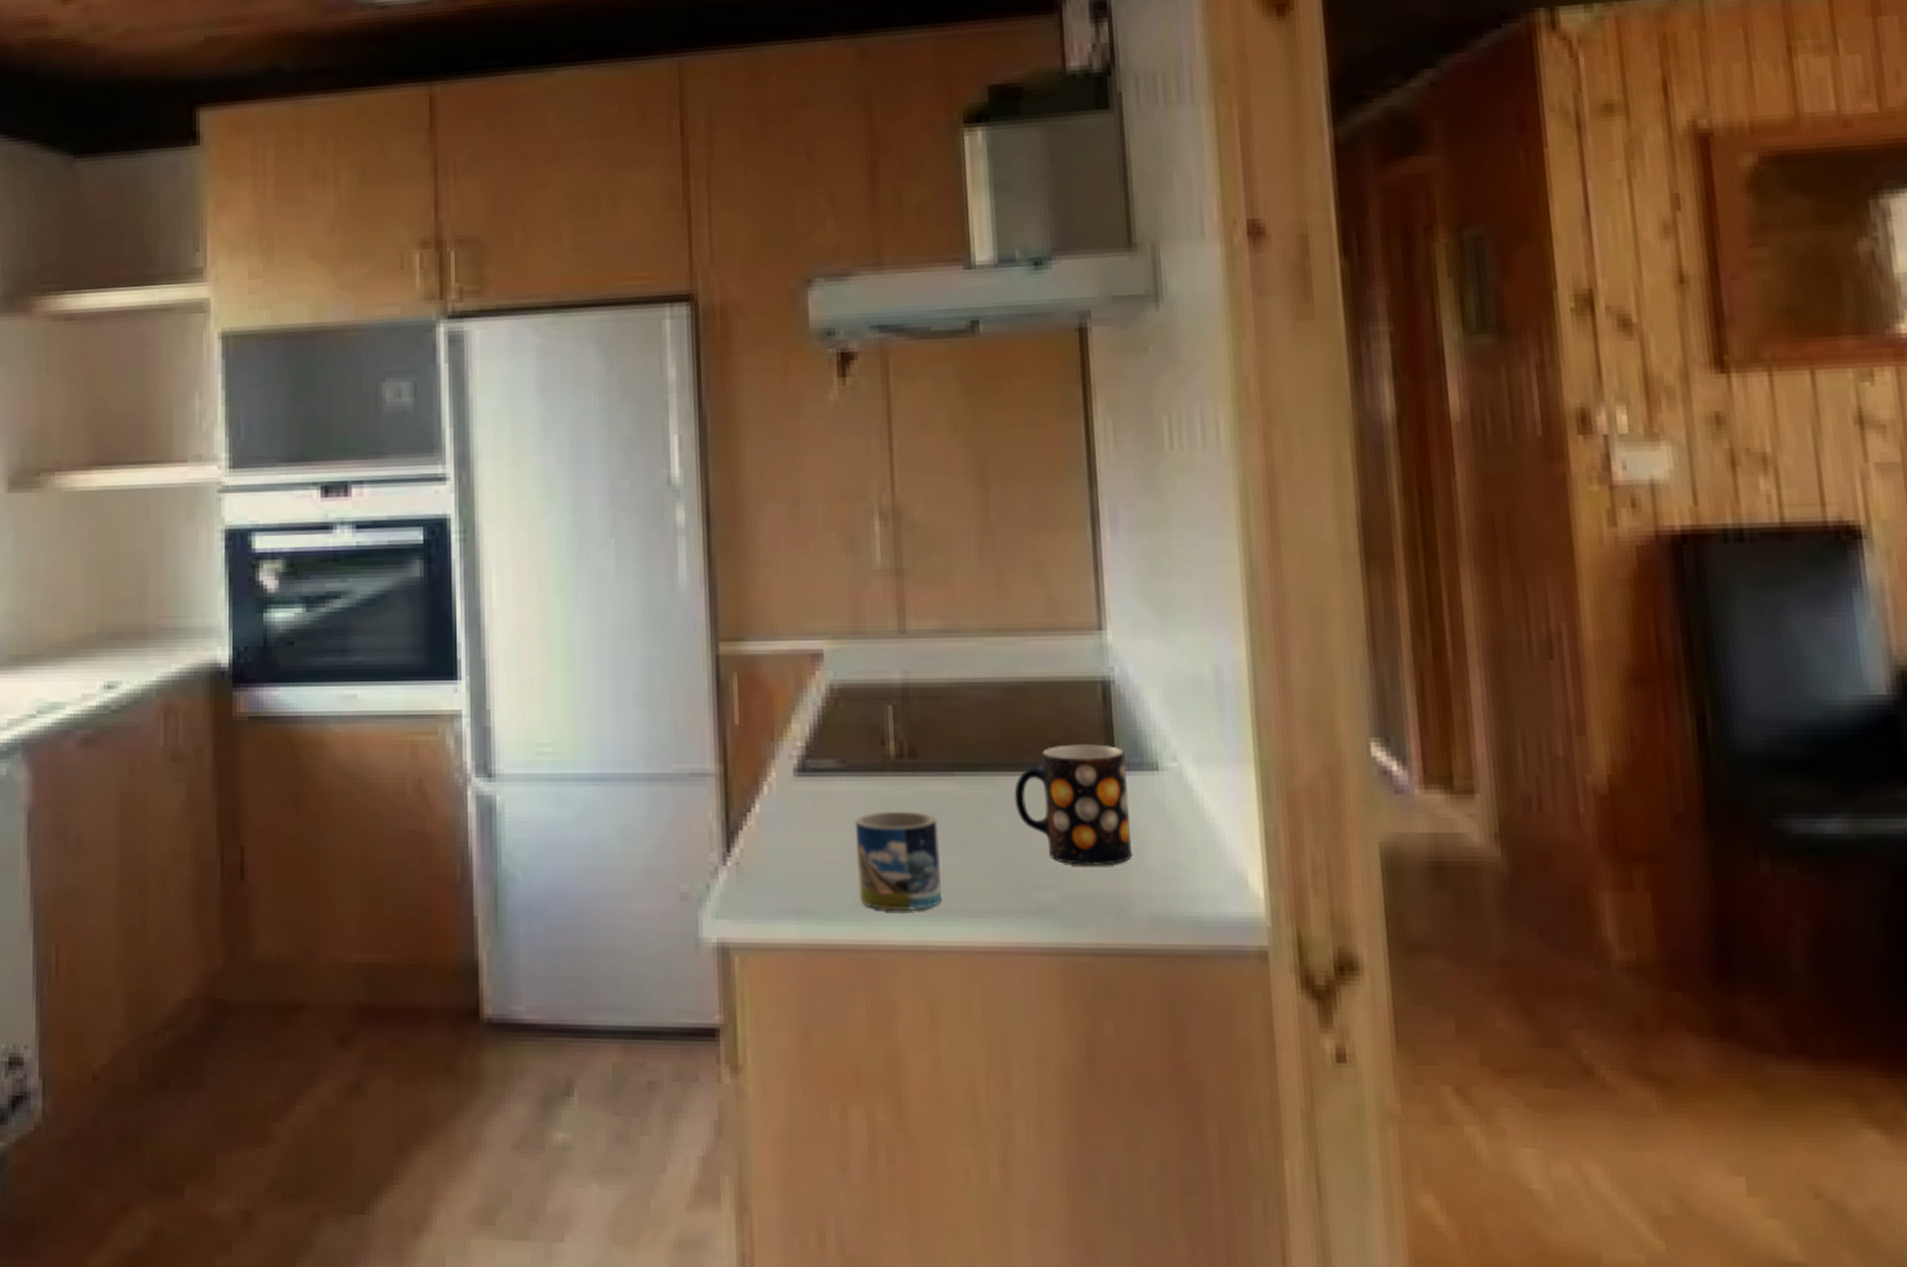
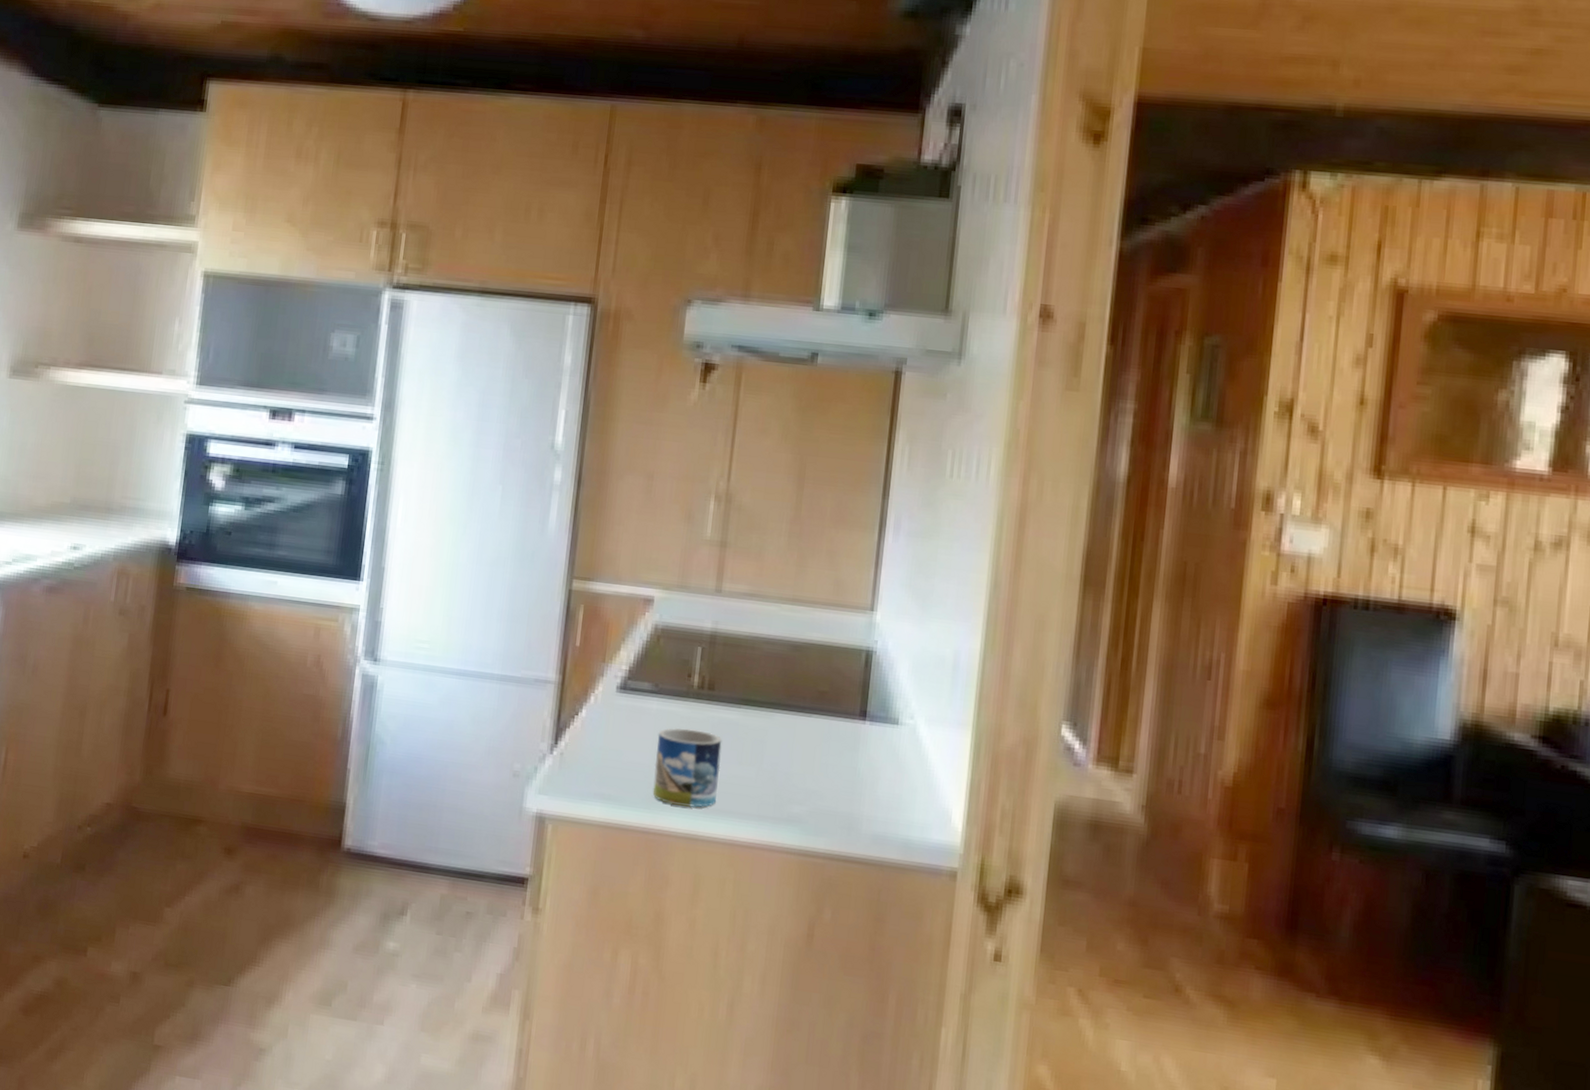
mug: present [1014,744,1132,866] -> none [784,695,875,792]

